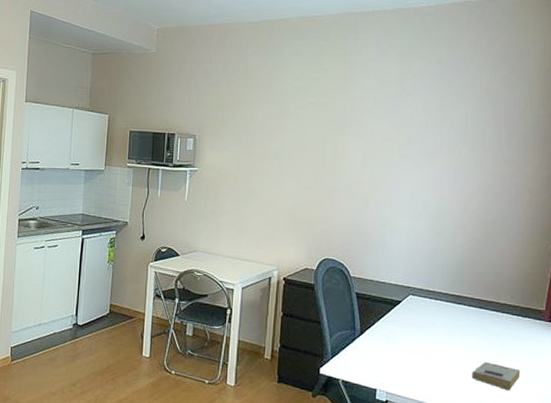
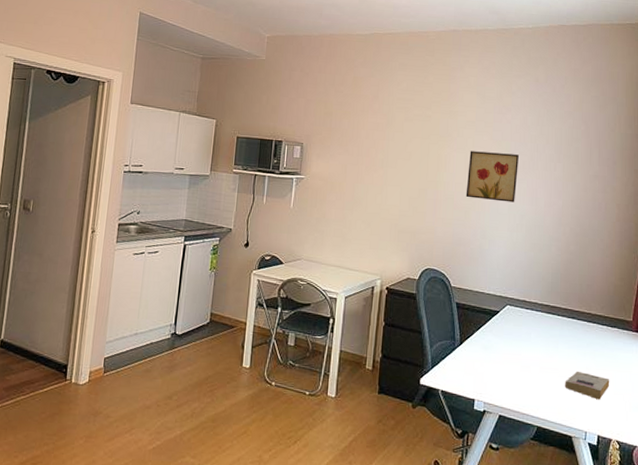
wall art: none [364,138,421,190] -> present [465,151,519,203]

